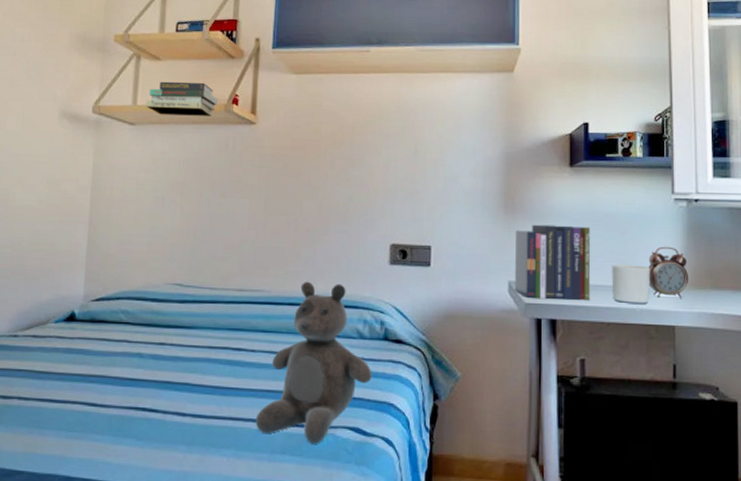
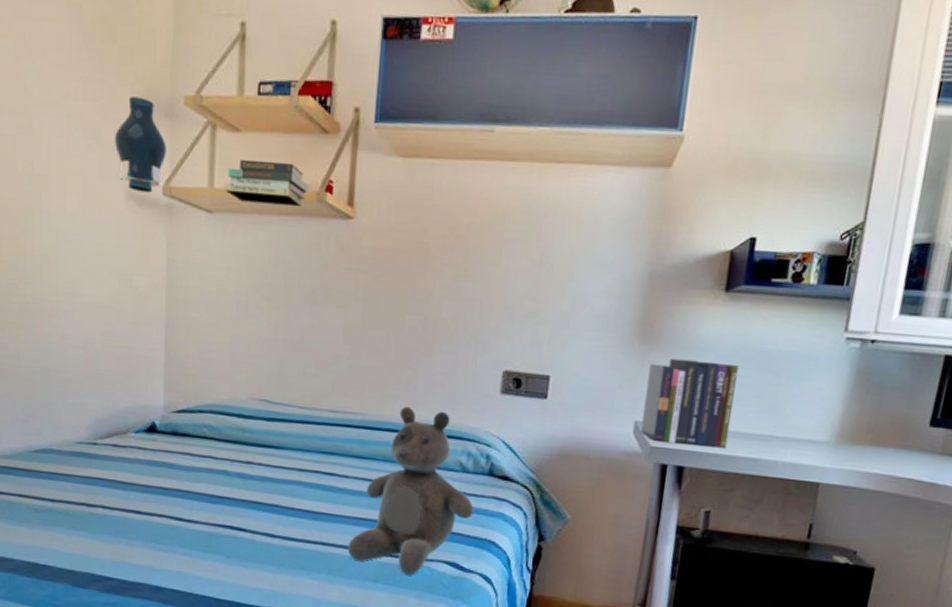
vase: none [52,37,98,112] -> present [114,97,167,193]
mug: present [611,264,651,305] -> none [752,410,803,458]
alarm clock: present [648,246,689,298] -> none [798,393,847,453]

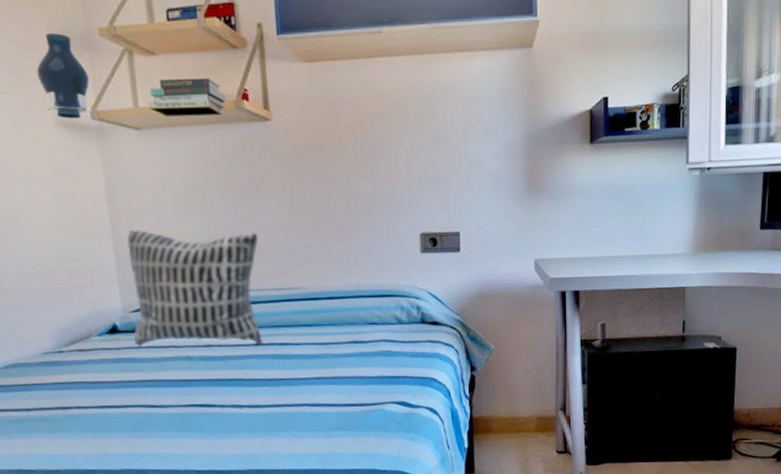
cushion: none [171,322,320,471] -> present [127,230,262,348]
stuffed animal: present [347,406,474,575] -> none [309,275,413,419]
books: present [641,358,738,450] -> none [540,202,611,274]

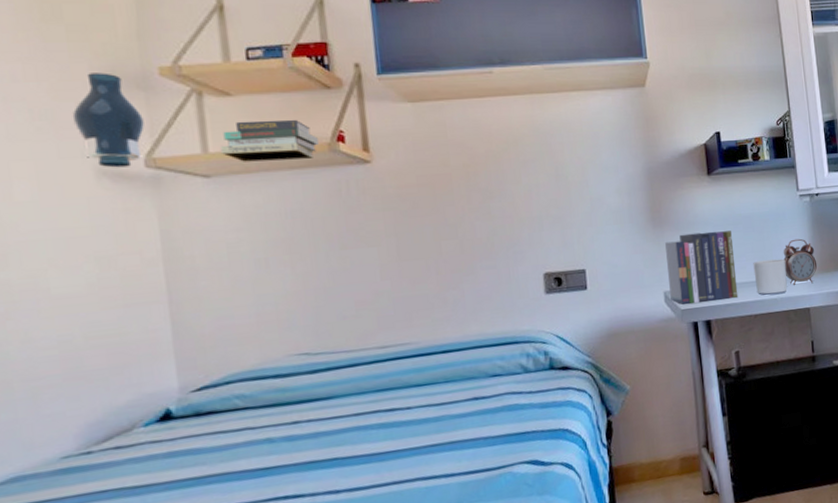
cushion: present [127,230,262,348] -> none [188,285,364,436]
books: none [540,202,611,274] -> present [665,231,739,305]
mug: none [629,234,665,271] -> present [753,258,788,295]
alarm clock: none [663,214,700,263] -> present [783,238,818,285]

